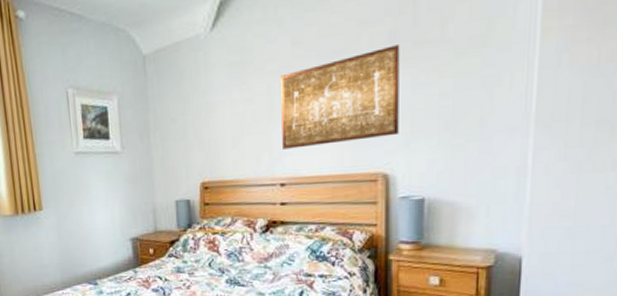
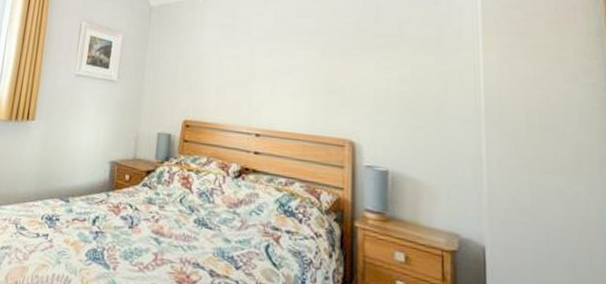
wall art: present [279,45,400,149] -> none [260,34,365,109]

